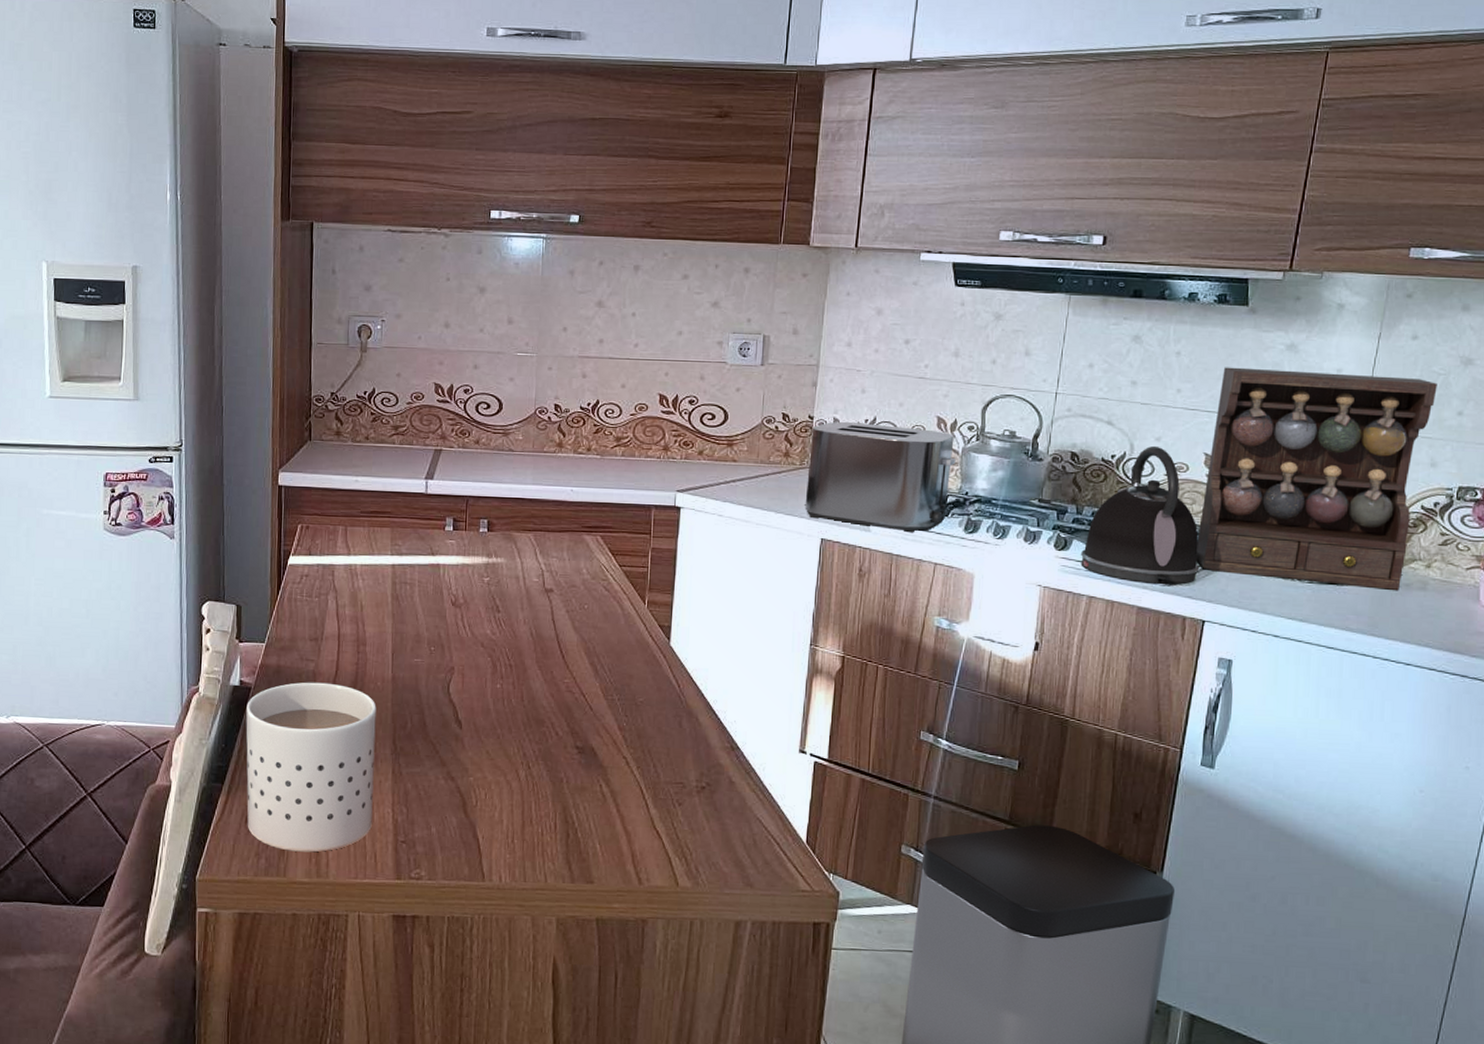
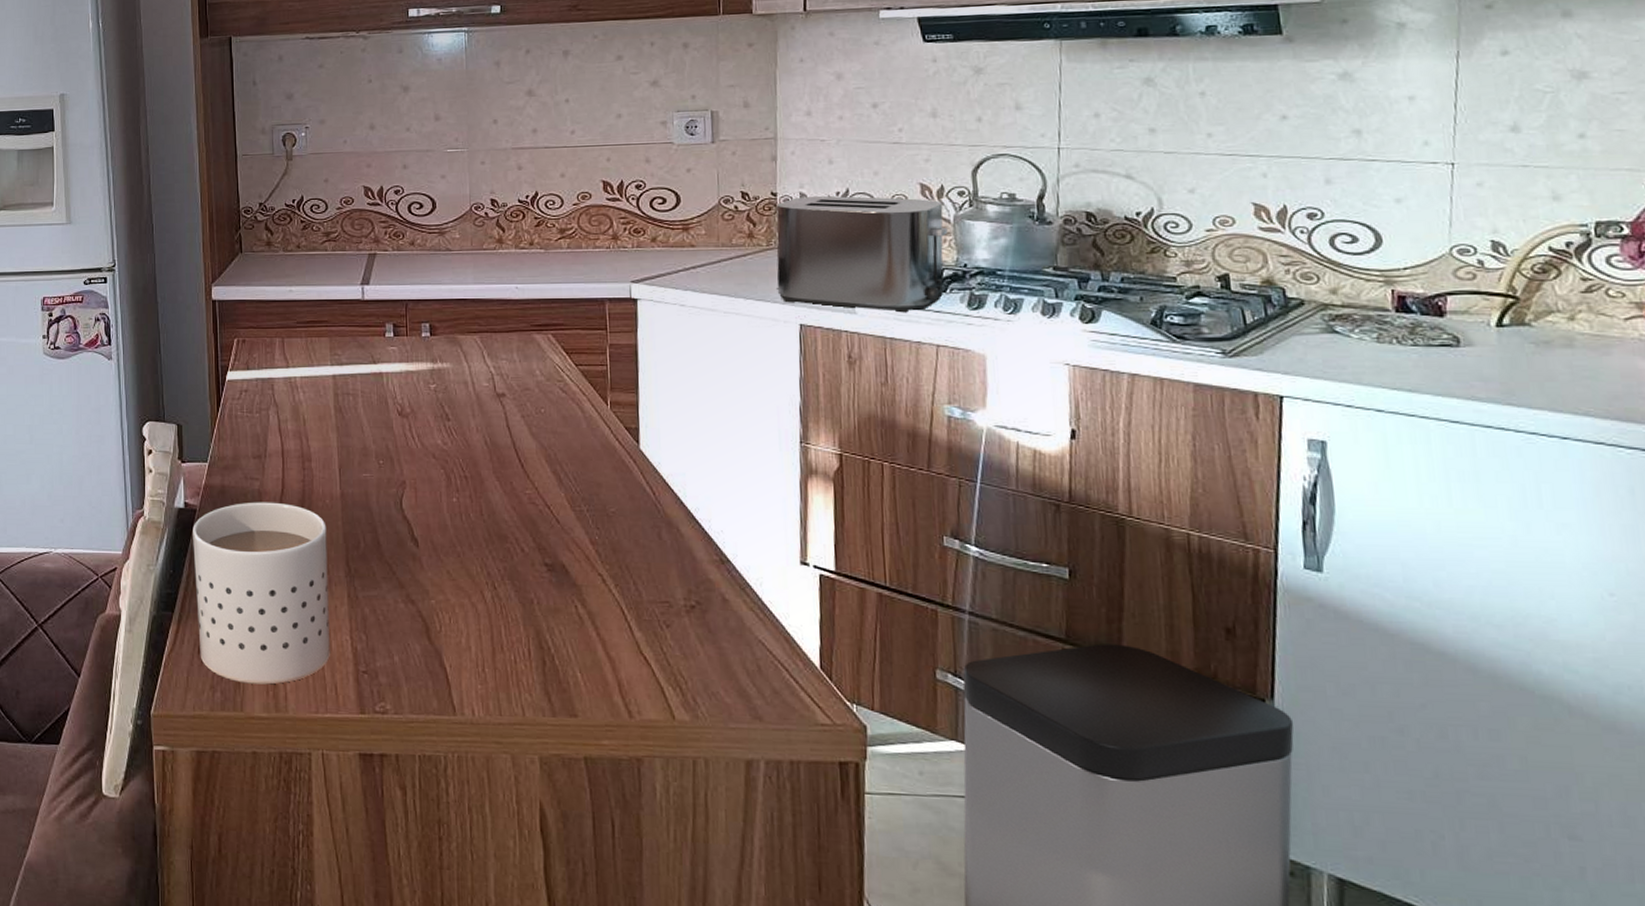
kettle: present [1081,445,1200,586] -> none [1114,198,1267,357]
spice rack: present [1196,367,1438,591] -> none [1258,99,1546,350]

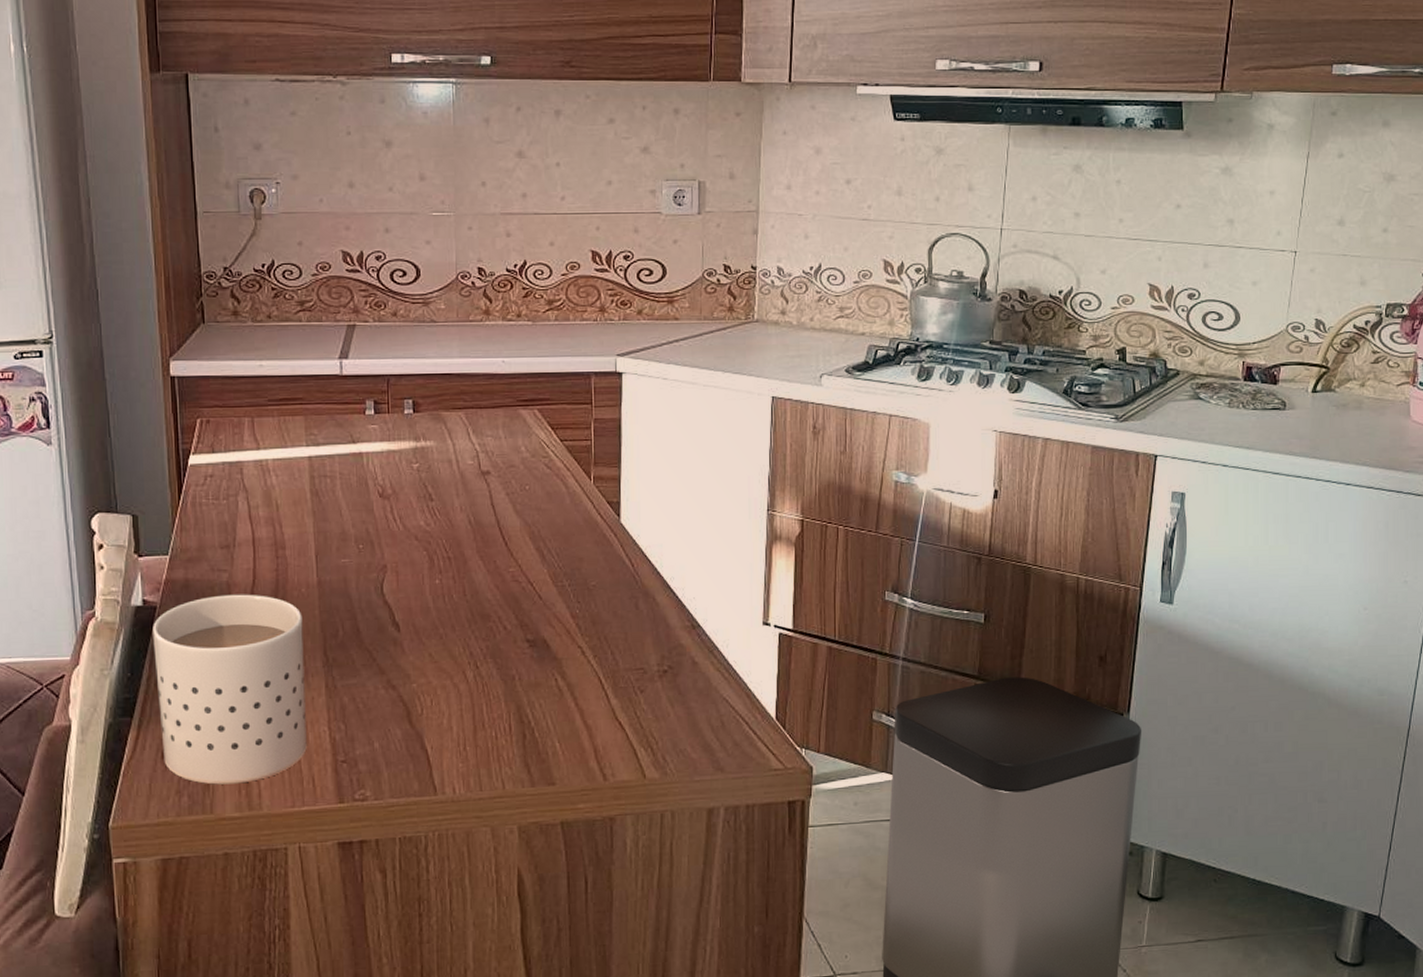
toaster: present [775,196,948,313] -> none [751,271,905,385]

